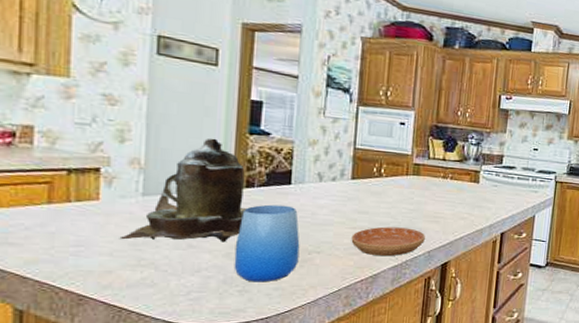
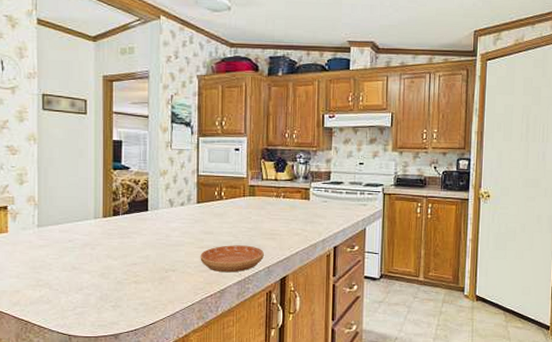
teapot: present [119,138,247,243] -> none [23,175,115,264]
cup: present [234,204,300,282] -> none [107,229,158,298]

